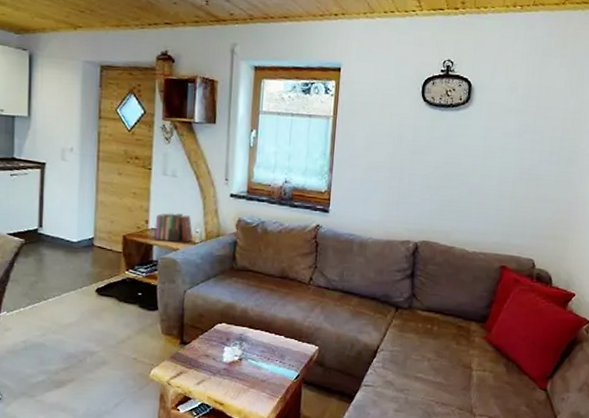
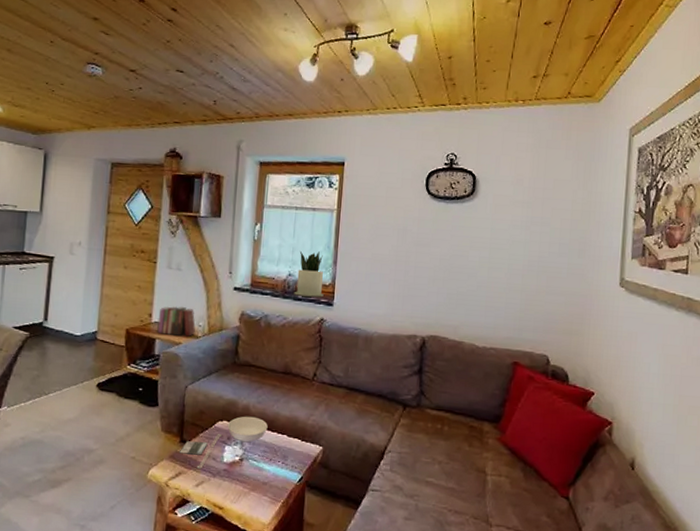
magazine: none [180,336,221,368] -> present [180,434,222,469]
bowl: none [226,318,266,344] -> present [227,416,268,443]
planter: none [290,158,321,205] -> present [294,251,325,298]

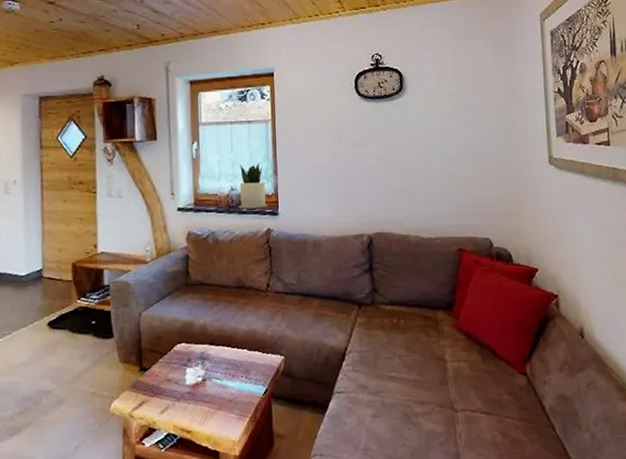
books: present [156,306,196,336] -> none [103,234,143,264]
magazine: present [180,434,222,469] -> none [140,357,181,395]
bowl: present [227,416,268,443] -> none [186,335,227,362]

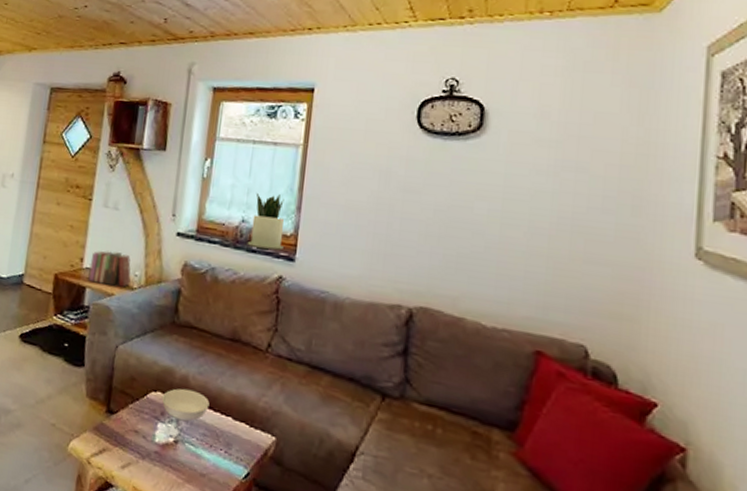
books: none [103,234,143,264] -> present [87,251,131,287]
bowl: none [186,335,227,362] -> present [161,388,210,422]

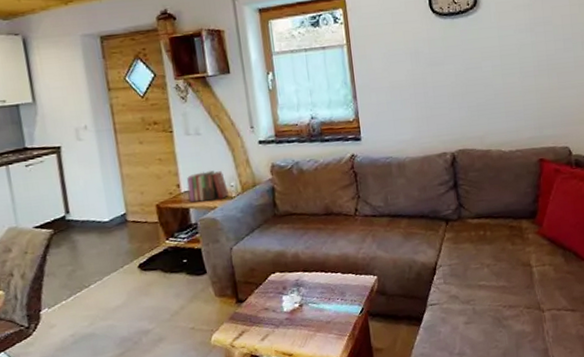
bowl: present [161,388,210,422] -> none [280,262,321,289]
planter: present [247,193,285,251] -> none [317,89,351,138]

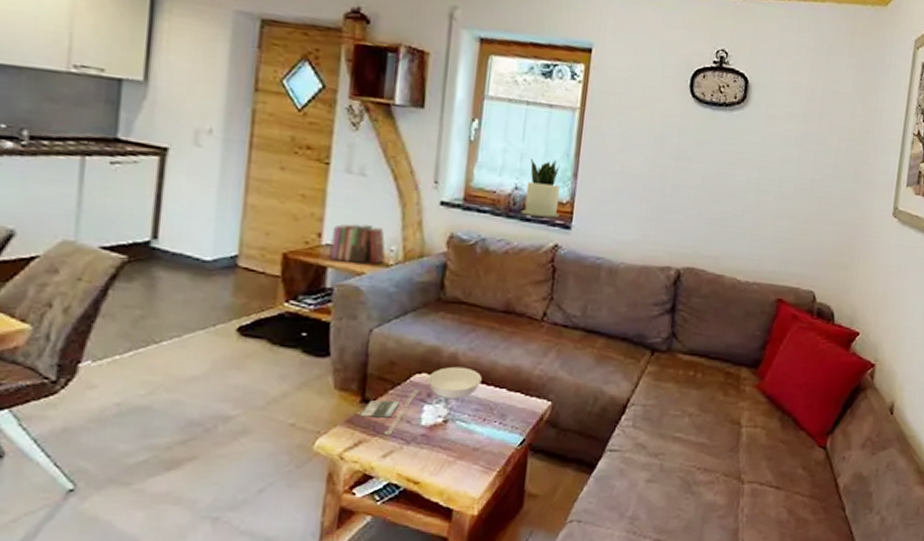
magazine: none [238,286,277,324] -> present [360,390,419,435]
bowl: none [280,262,321,289] -> present [427,366,482,400]
planter: none [317,89,351,138] -> present [521,158,561,219]

